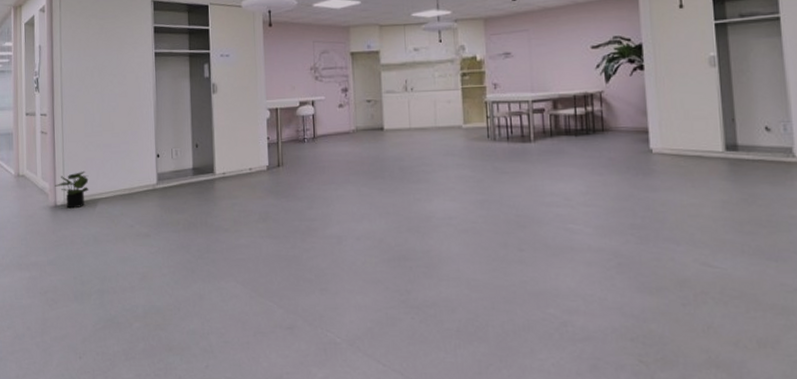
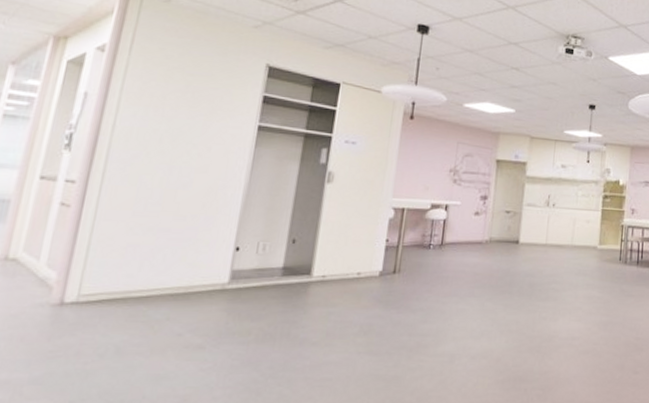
potted plant: present [55,171,89,209] -> none [66,259,126,309]

